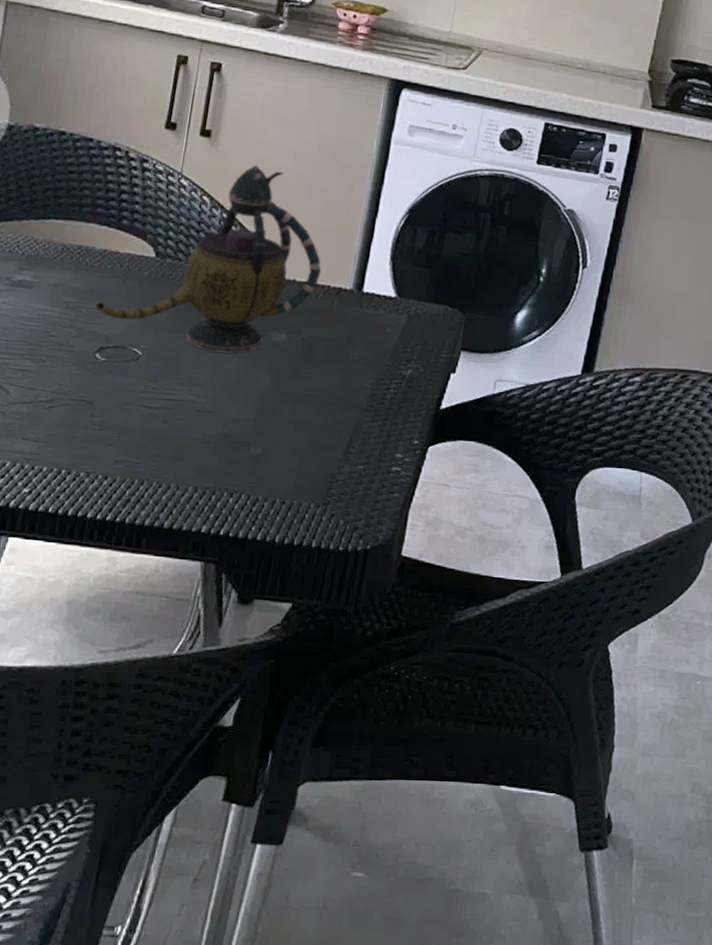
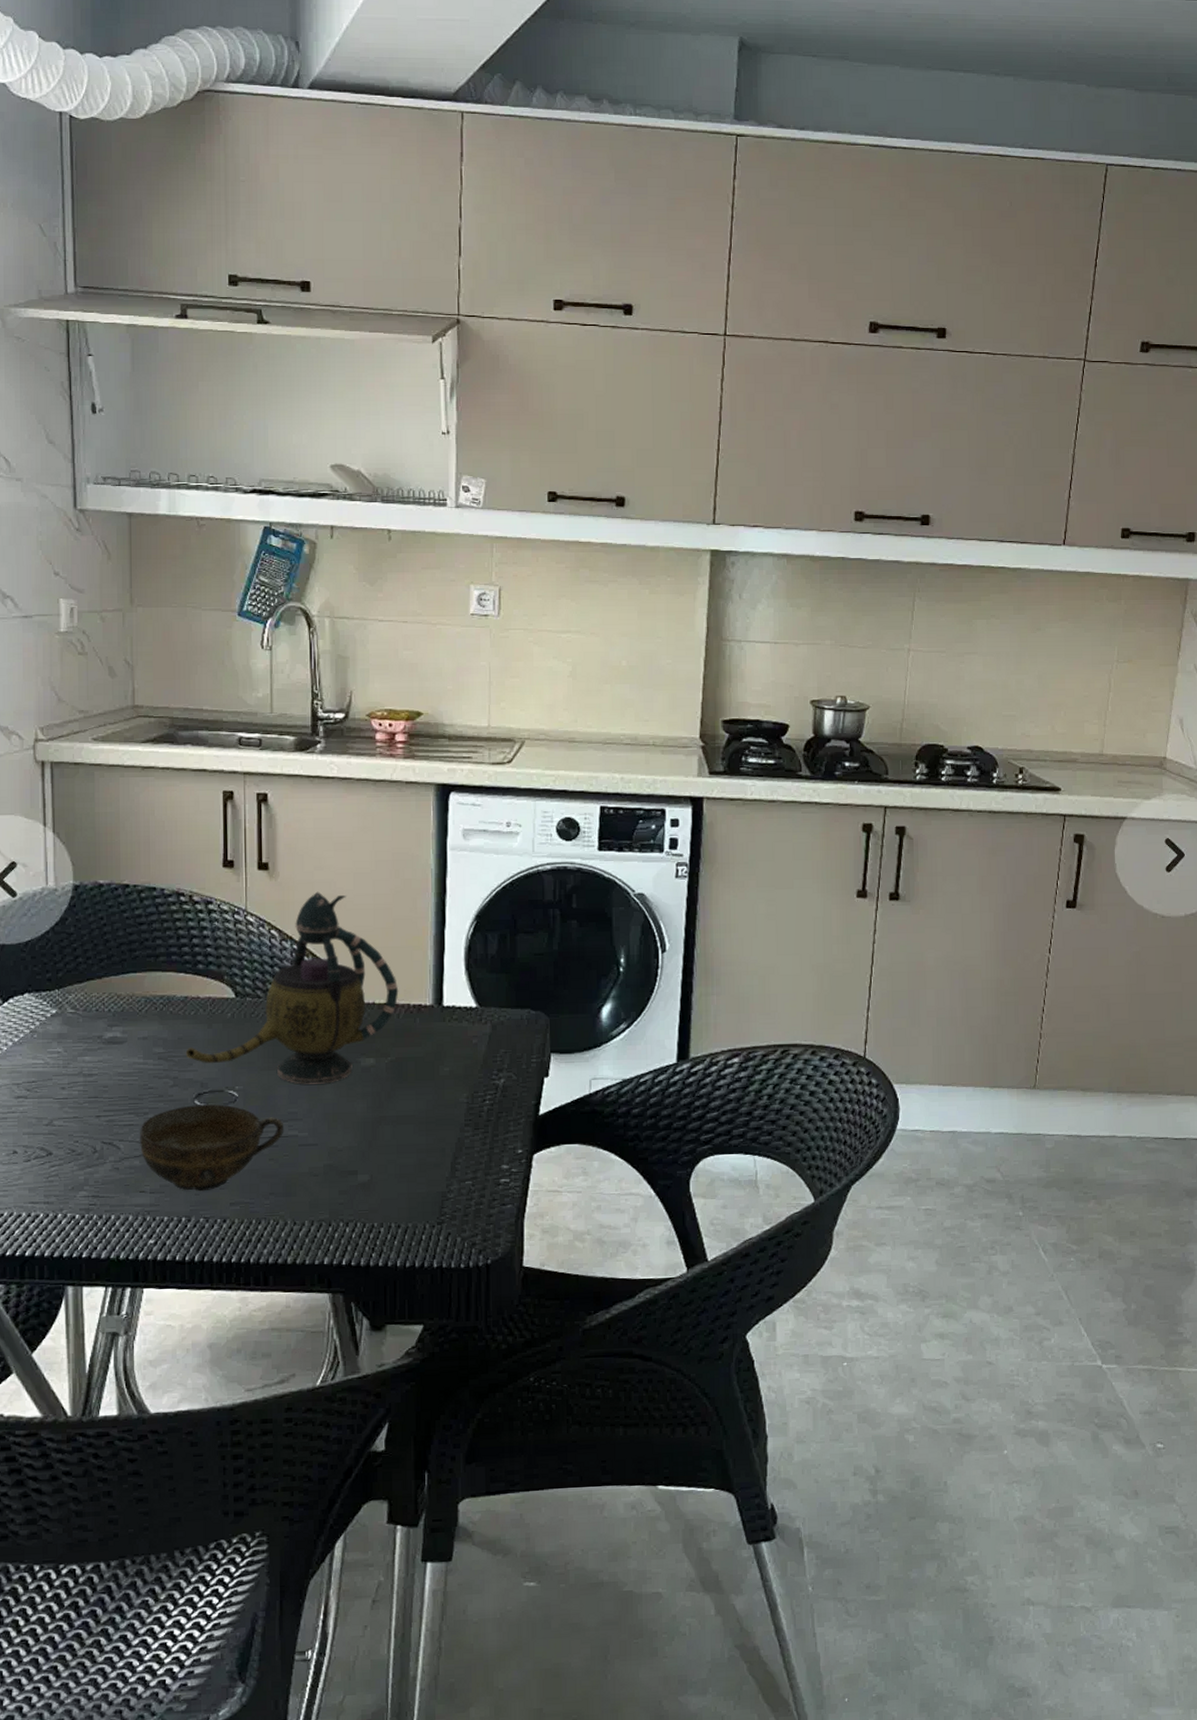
cup: none [30,357,184,446] -> present [140,1104,284,1192]

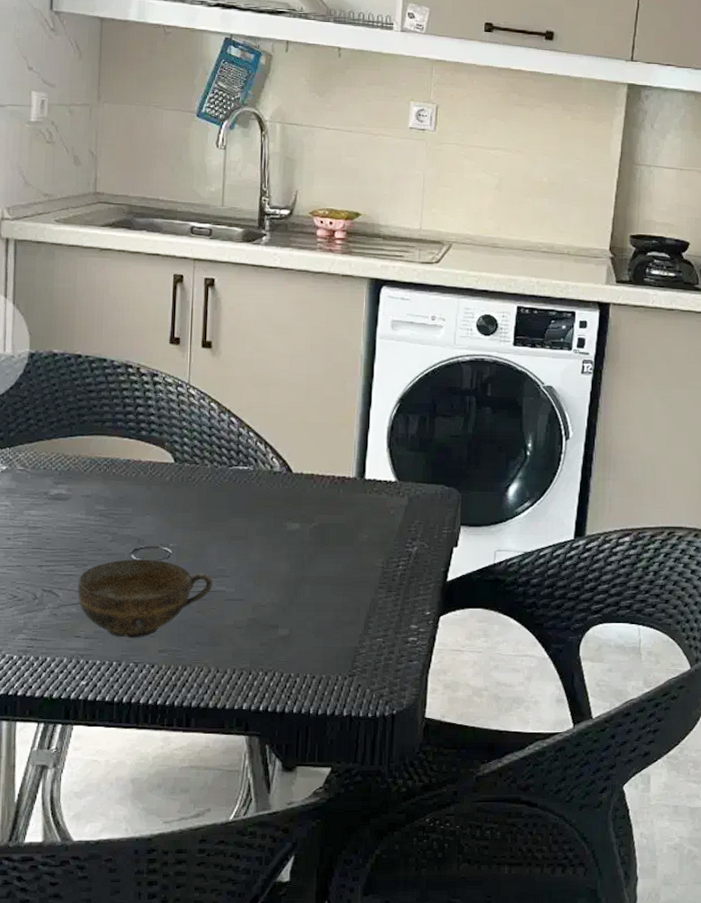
teapot: present [185,891,399,1084] -> none [125,370,326,545]

